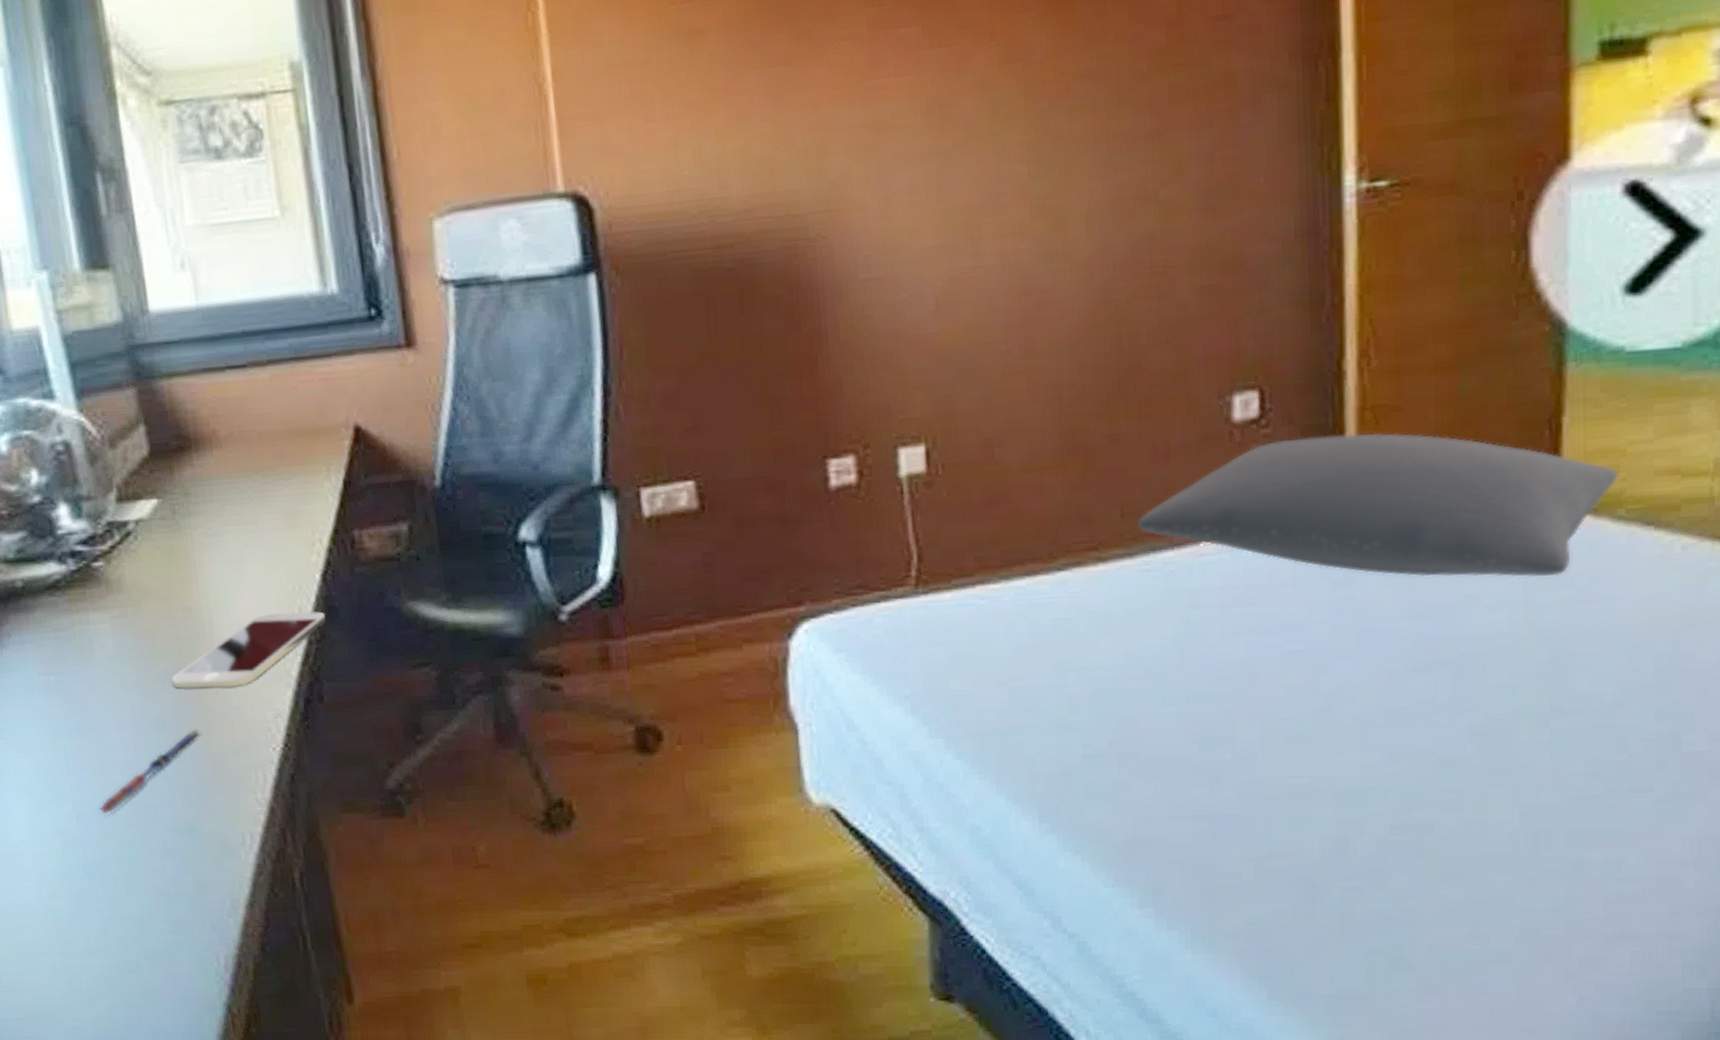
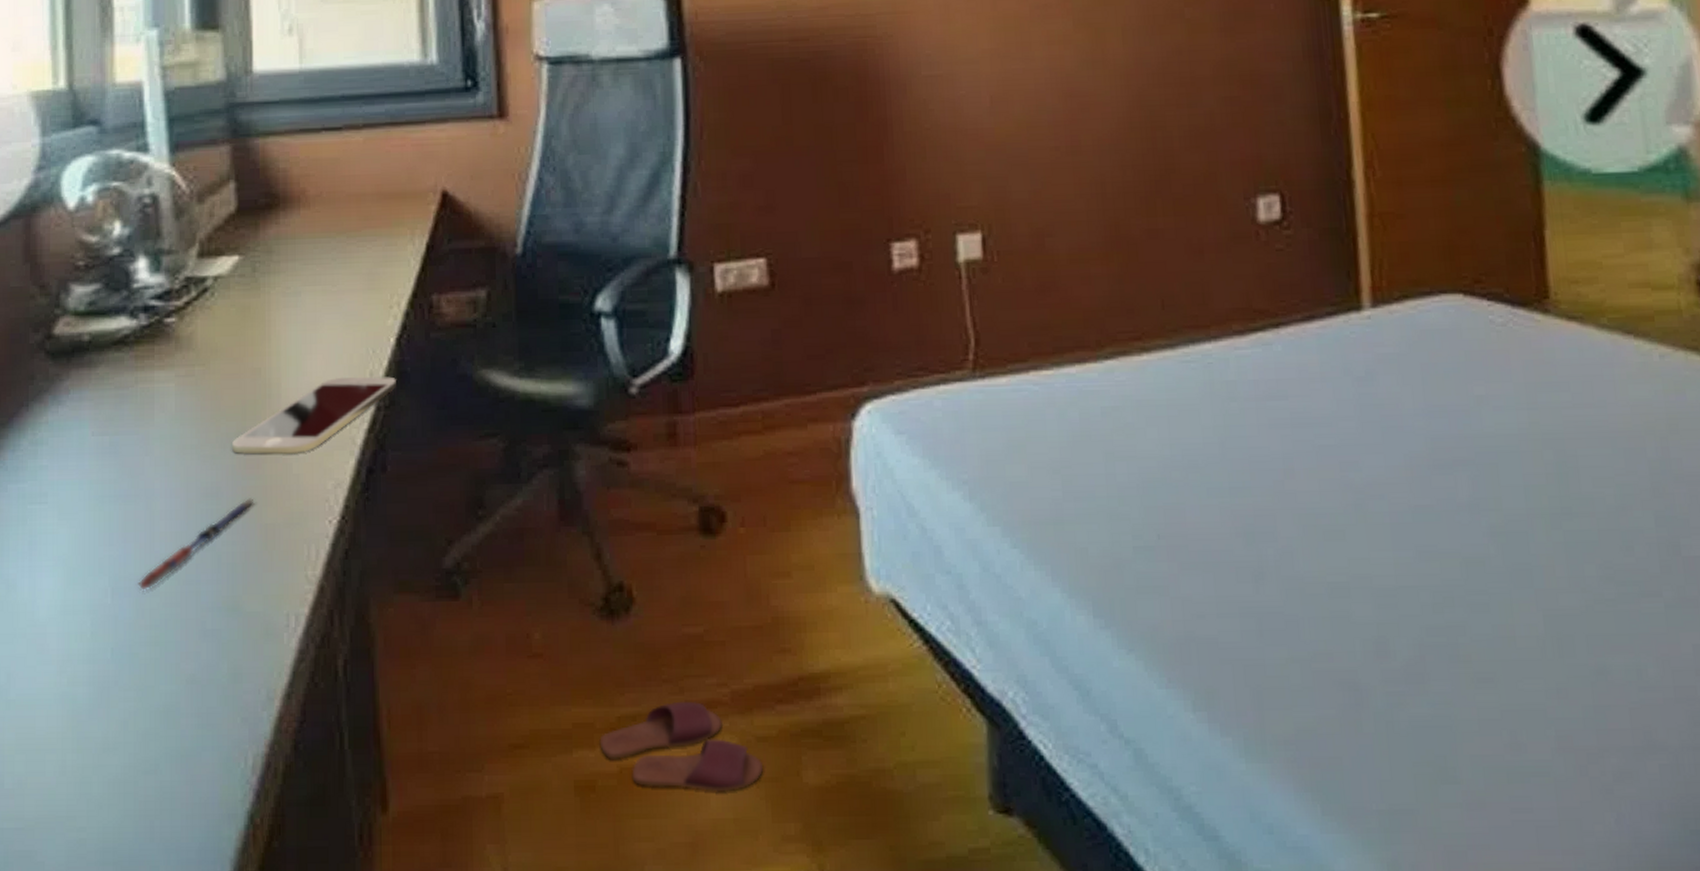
slippers: none [548,904,708,984] -> present [599,701,764,792]
pillow: present [1136,432,1619,577] -> none [1176,238,1598,380]

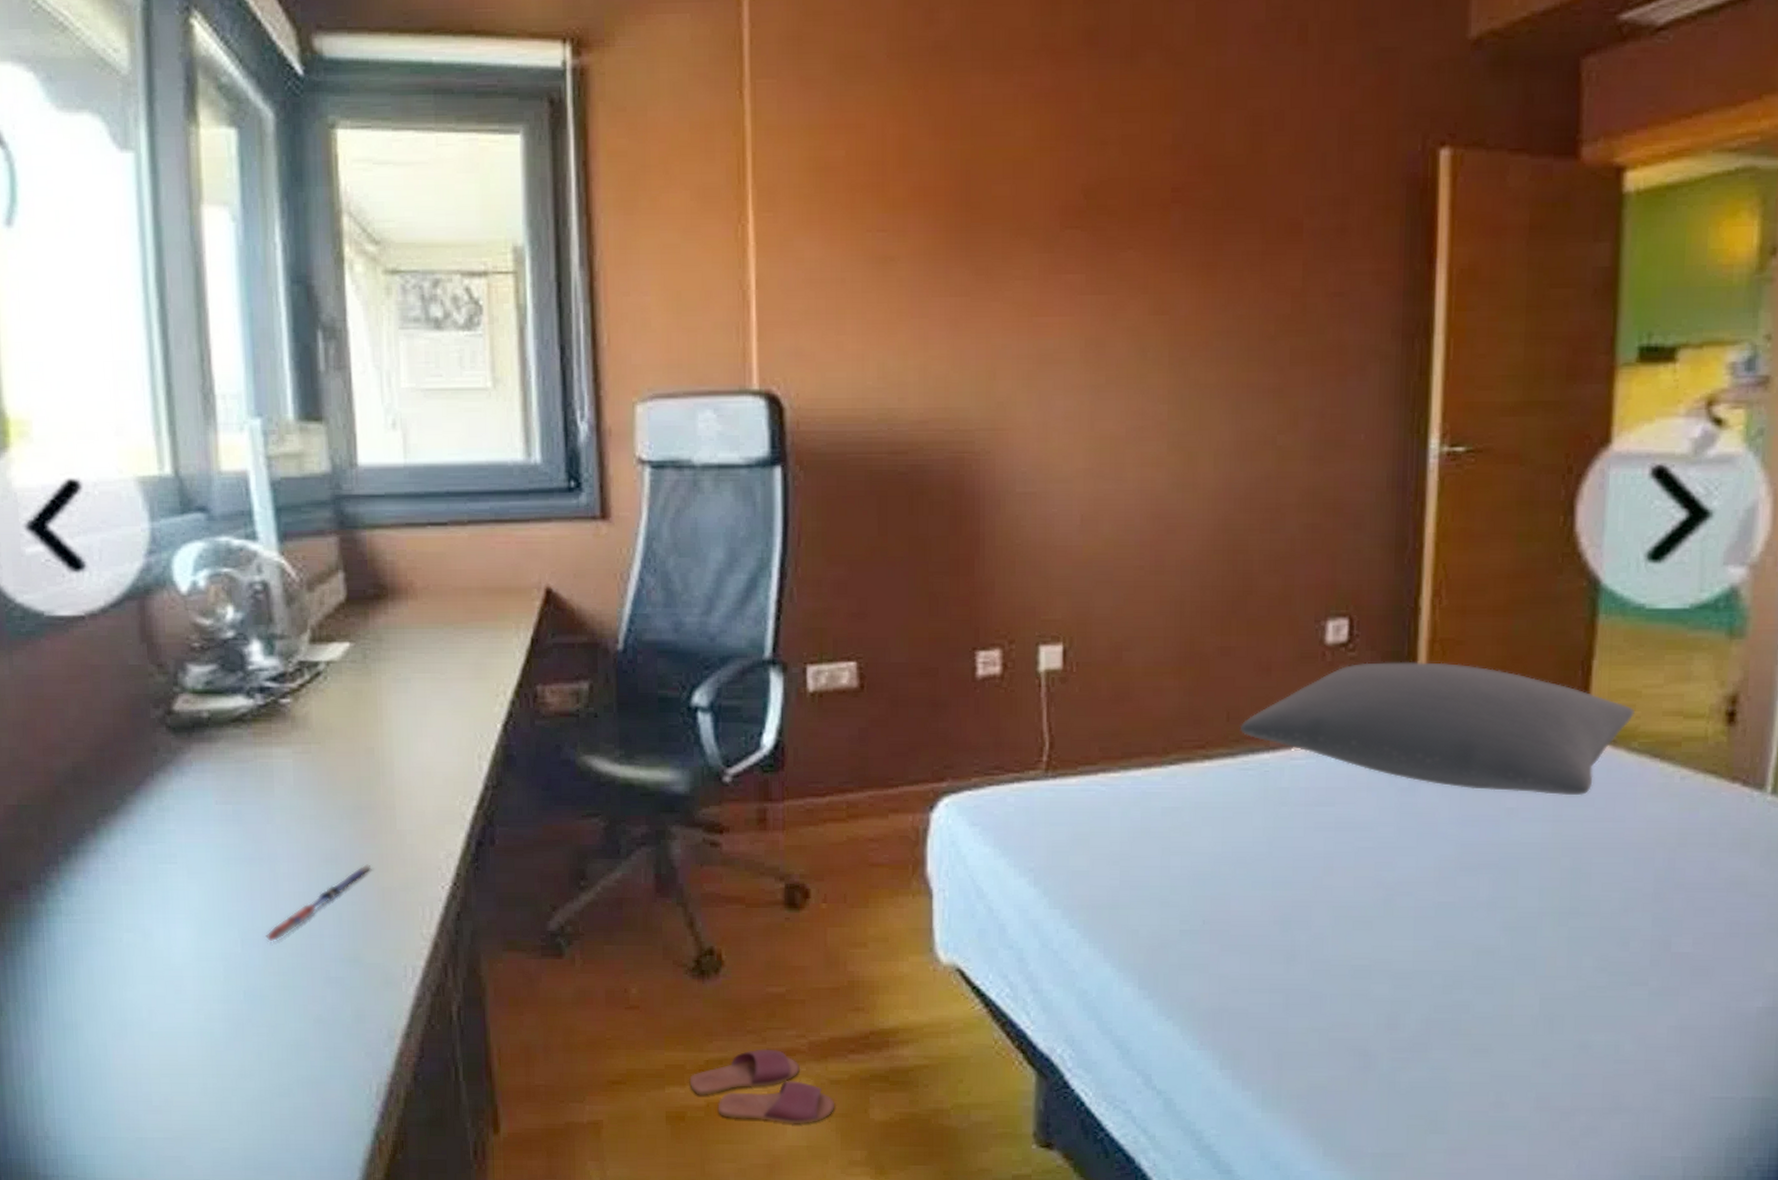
smartphone: present [232,376,396,455] -> none [349,758,503,827]
pillow: none [1176,238,1598,380] -> present [1239,662,1635,796]

